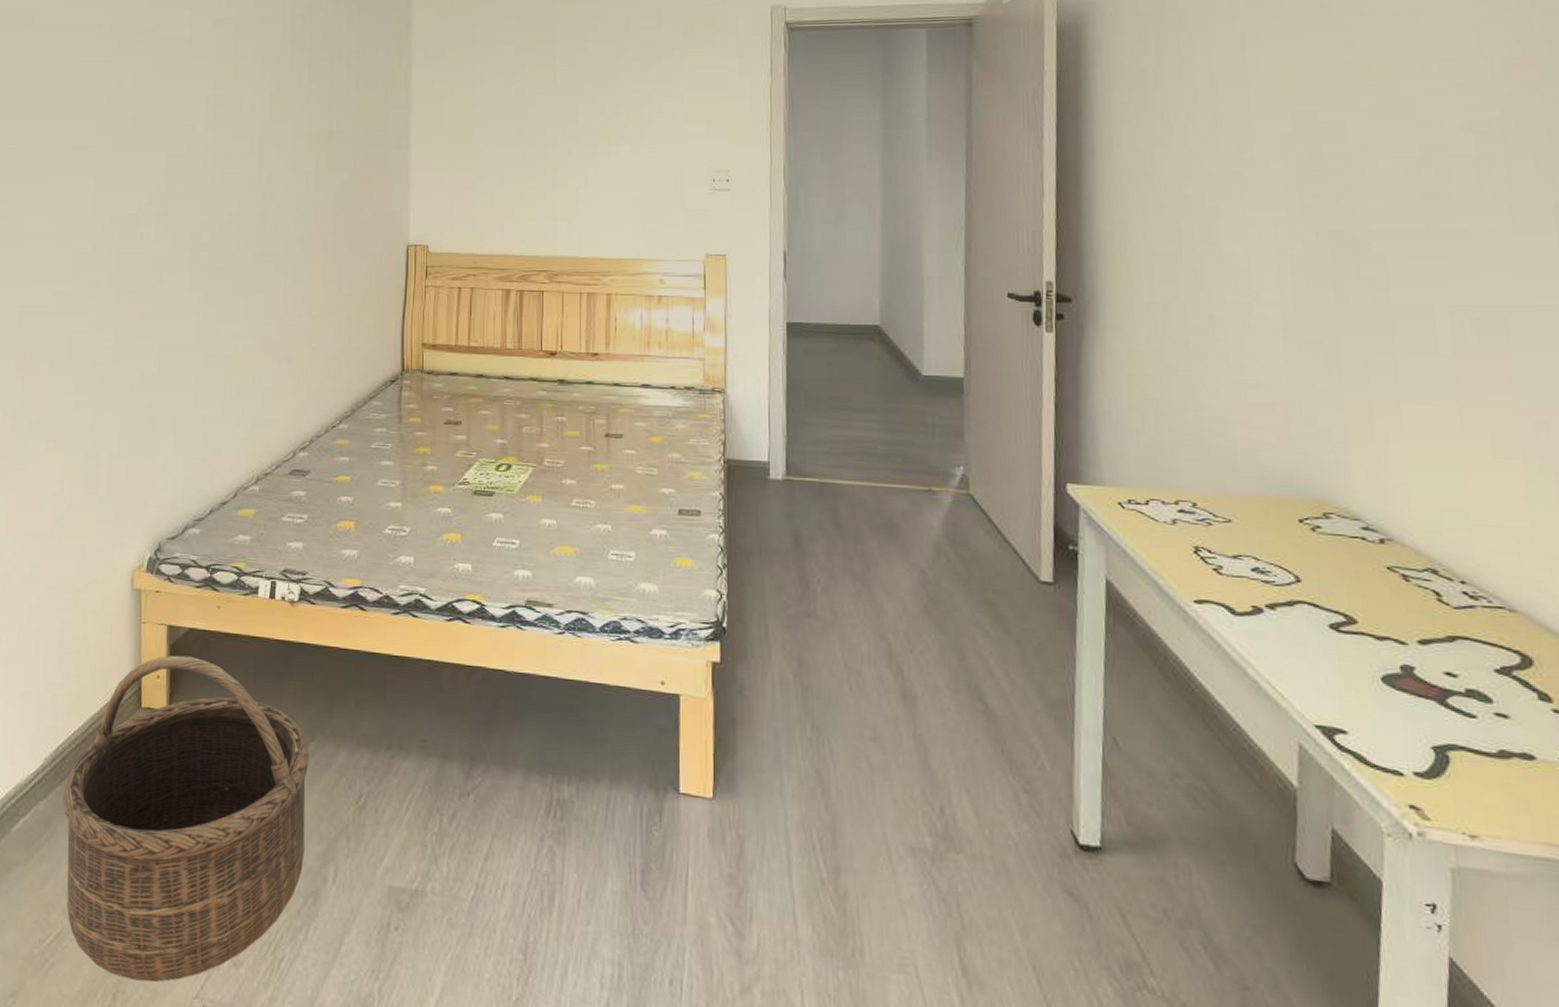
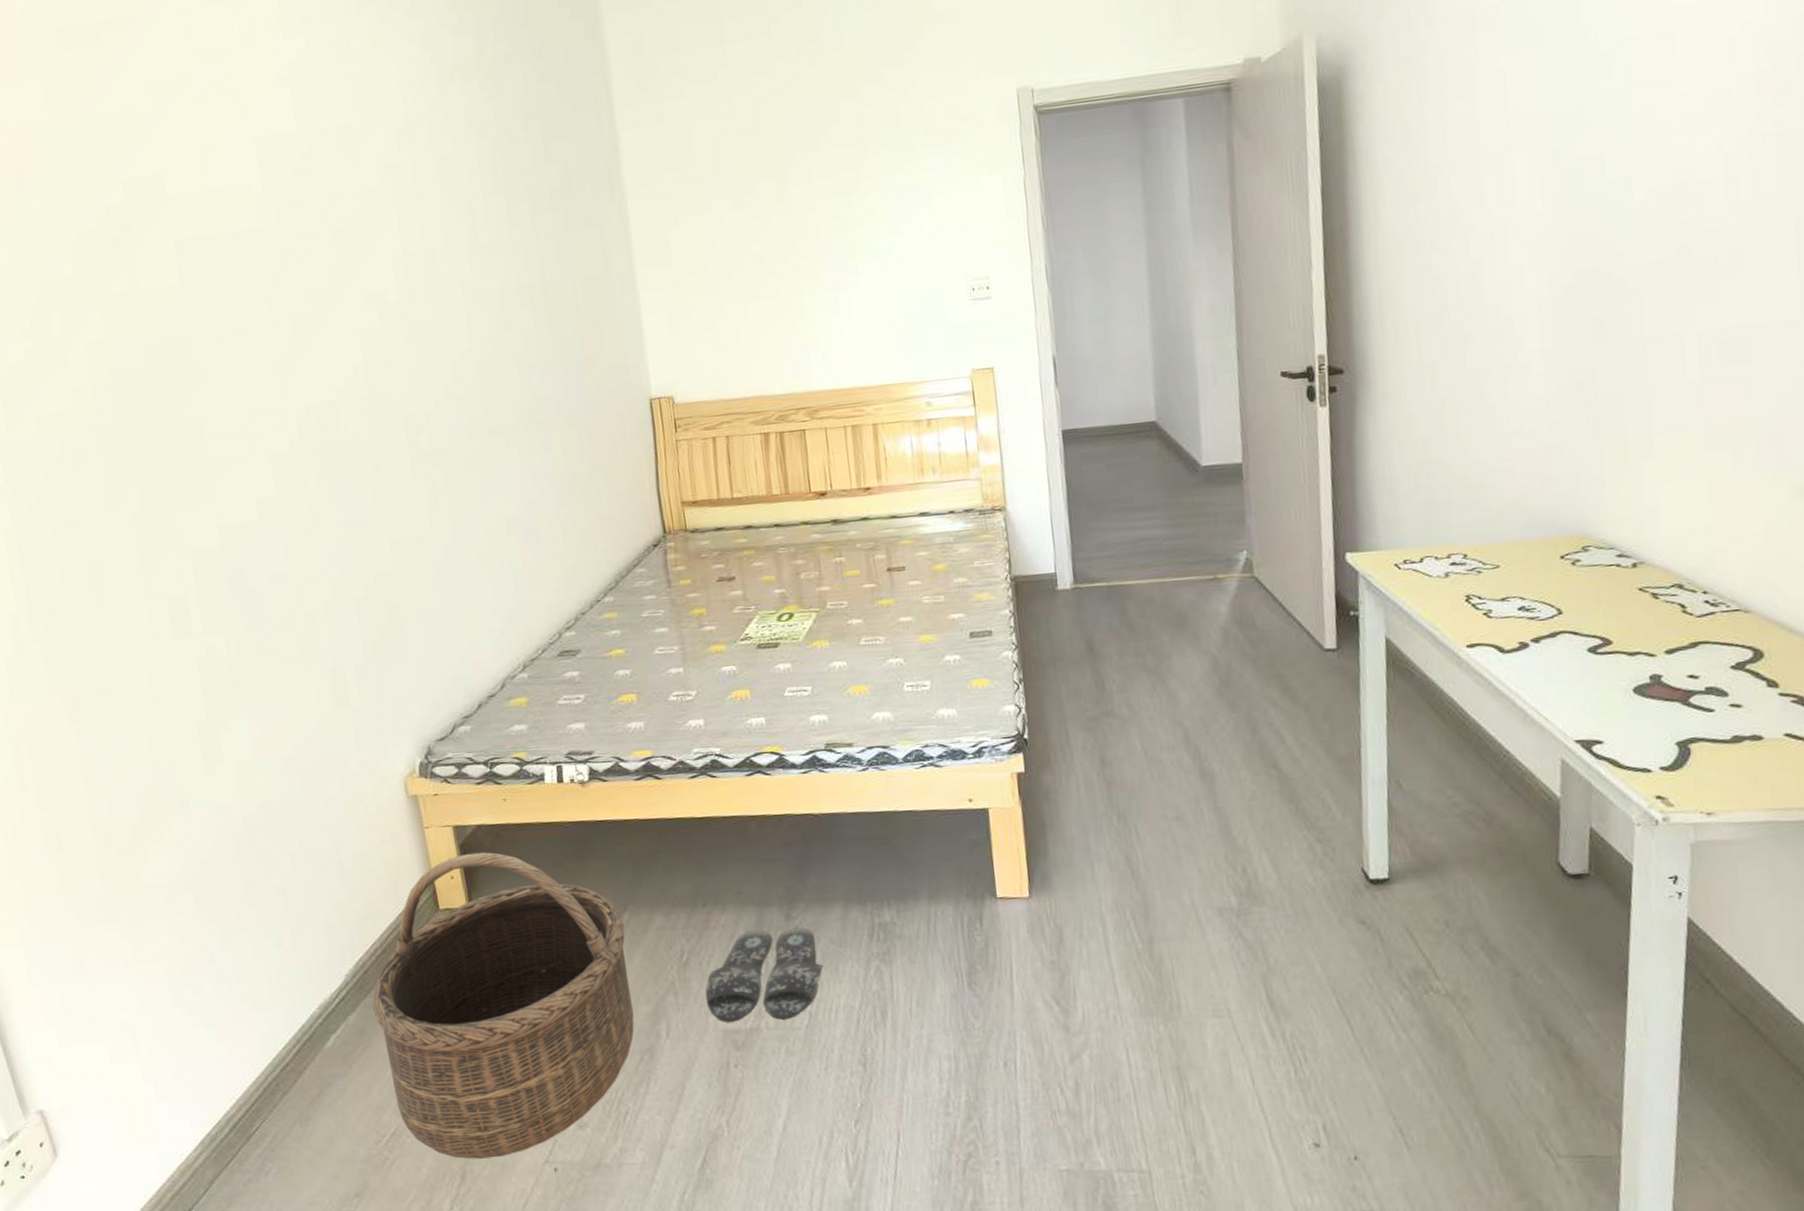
slippers: none [376,783,497,887] -> present [705,927,824,1022]

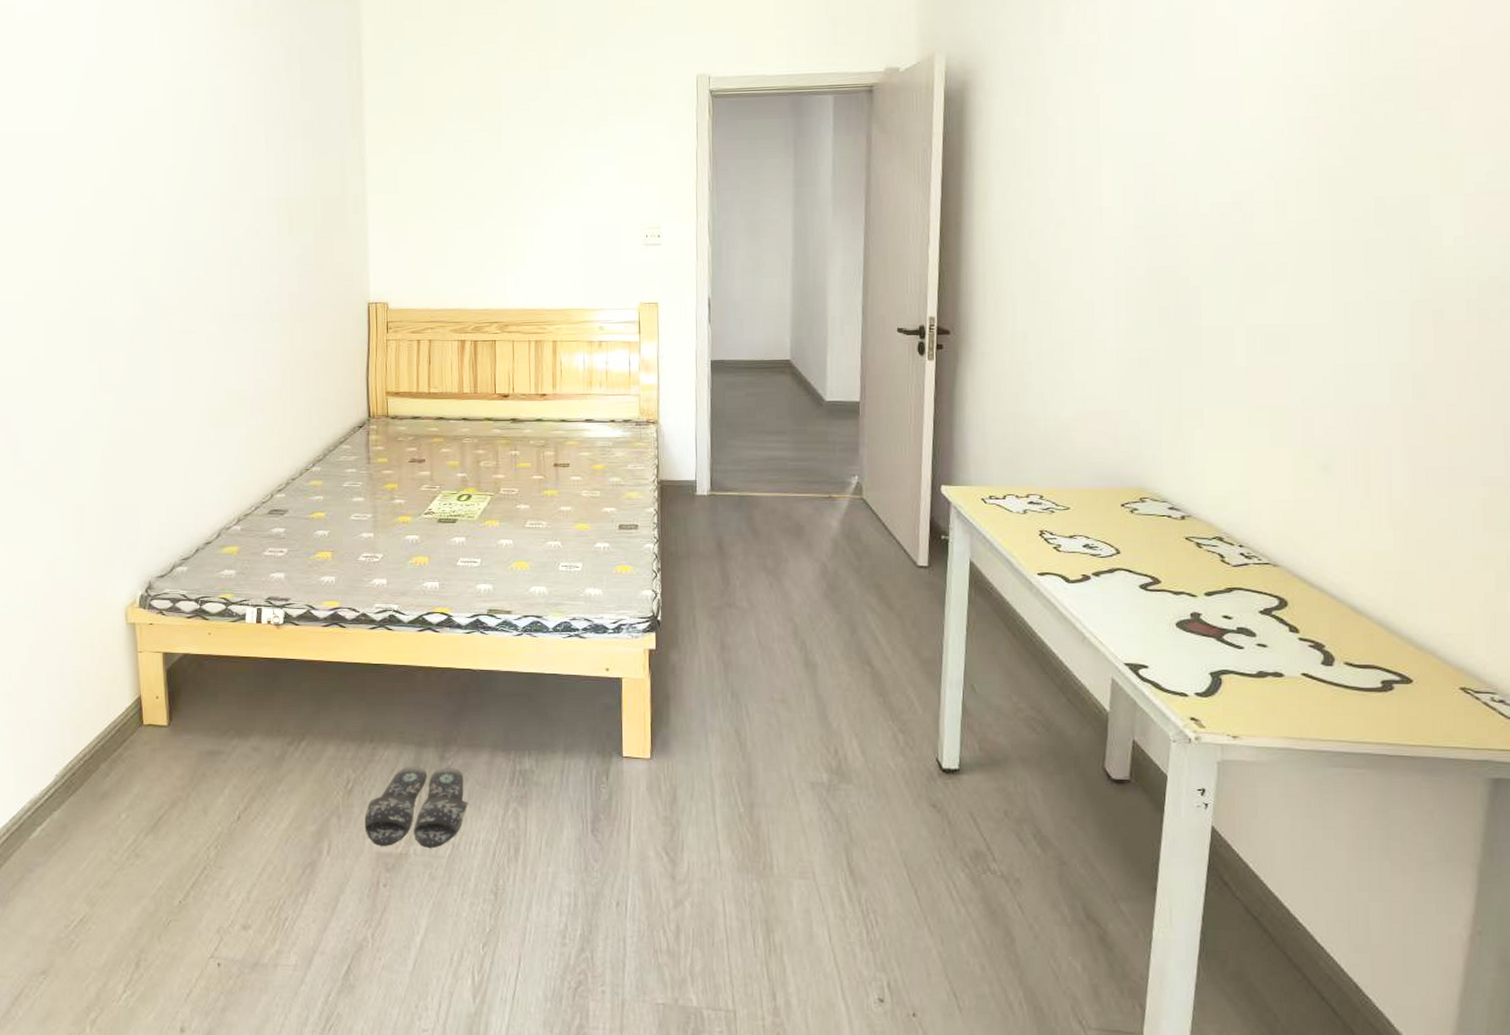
basket: present [372,852,634,1159] -> none [76,677,301,950]

